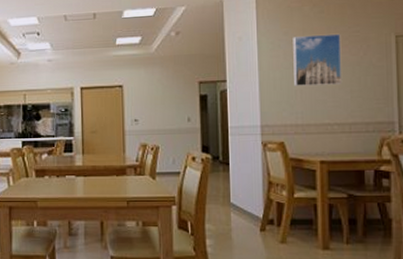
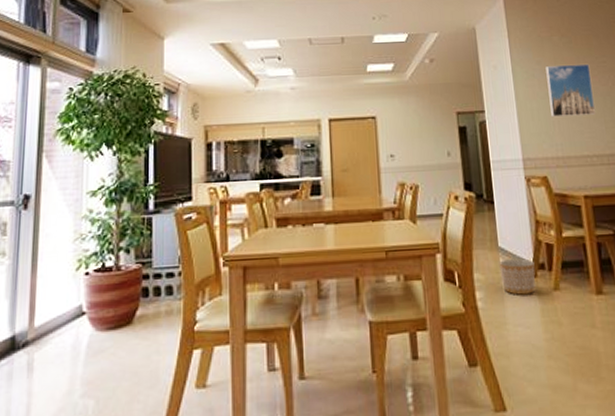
planter: none [230,214,264,245] -> present [499,258,536,295]

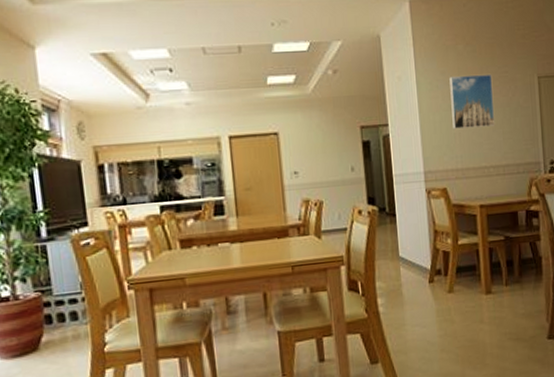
planter: present [499,258,536,295] -> none [399,266,433,300]

